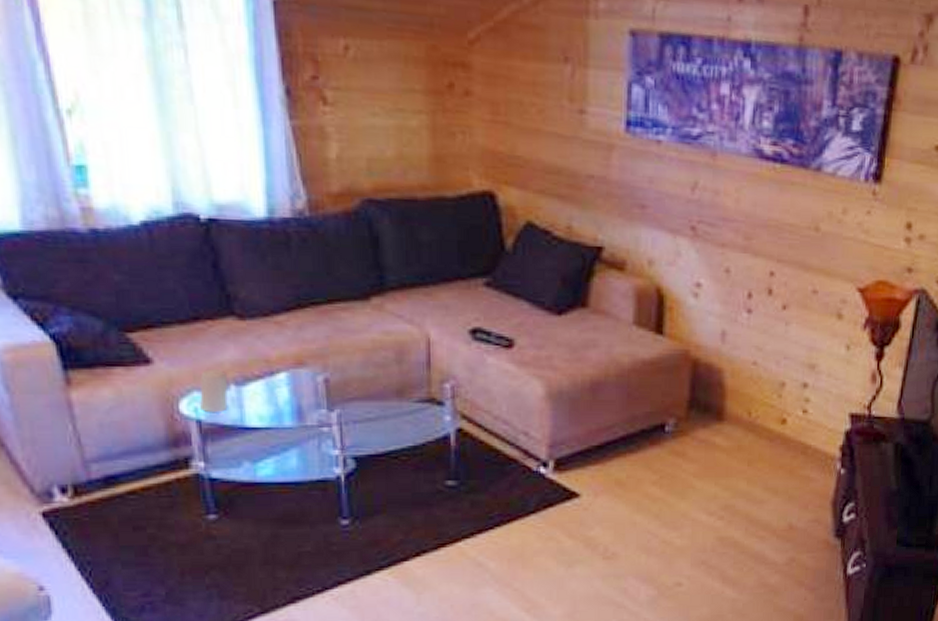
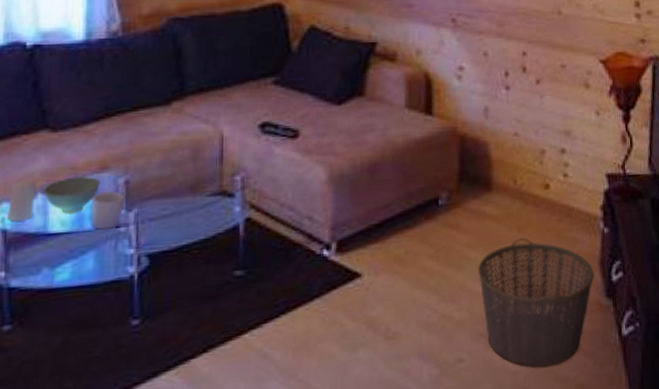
bowl: none [235,370,299,409] -> present [43,176,101,215]
mug: none [289,389,326,429] -> present [90,191,125,231]
basket: none [703,472,825,597] -> present [478,238,594,368]

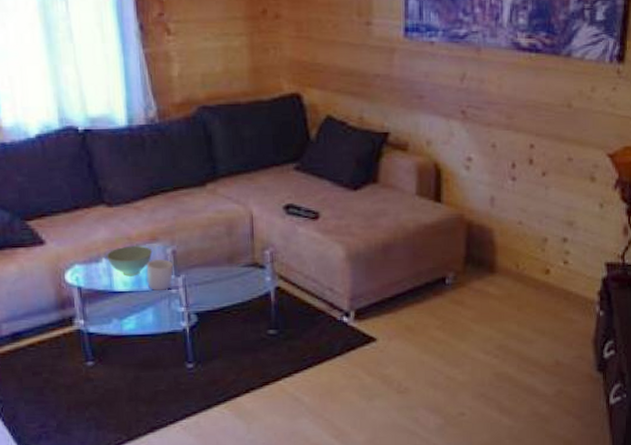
candle: present [6,180,35,223] -> none [79,247,101,282]
basket: present [478,238,594,368] -> none [480,316,587,425]

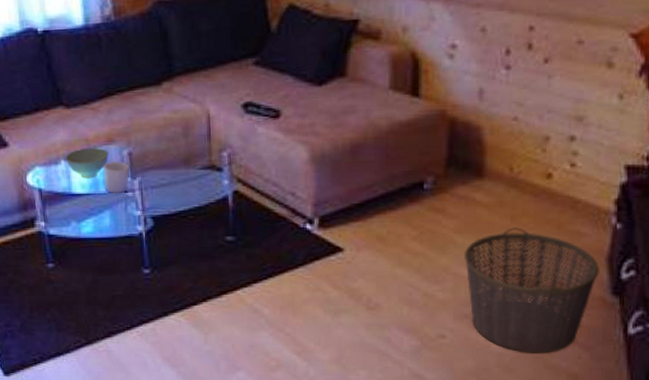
basket: none [480,316,587,425] -> present [465,227,599,354]

